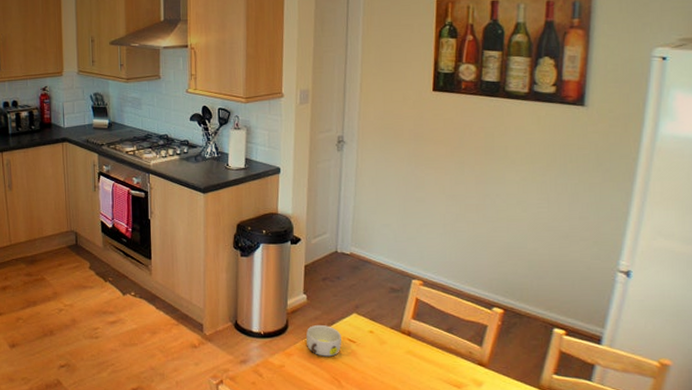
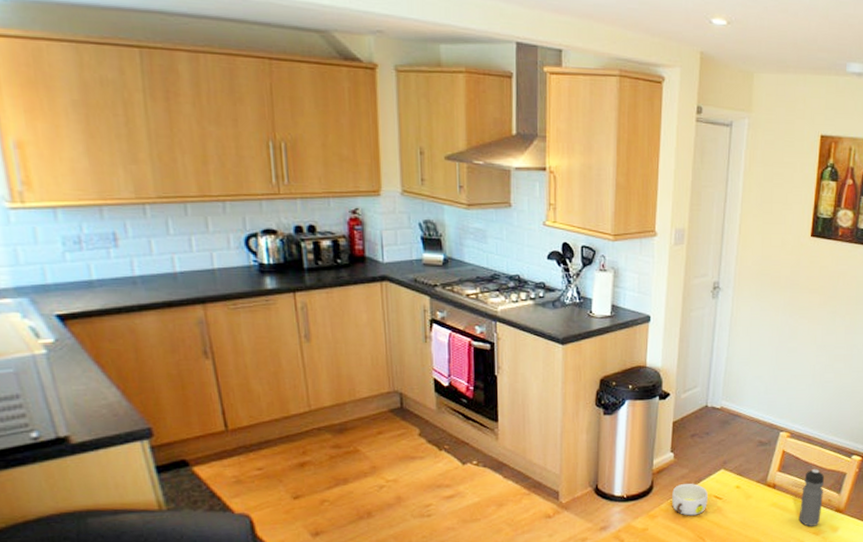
water bottle: none [437,318,464,378] -> present [798,468,825,527]

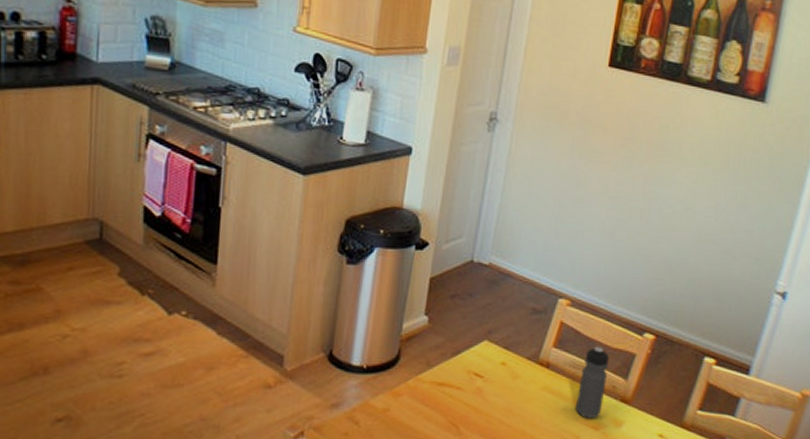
bowl: present [672,483,708,516] -> none [422,354,466,396]

